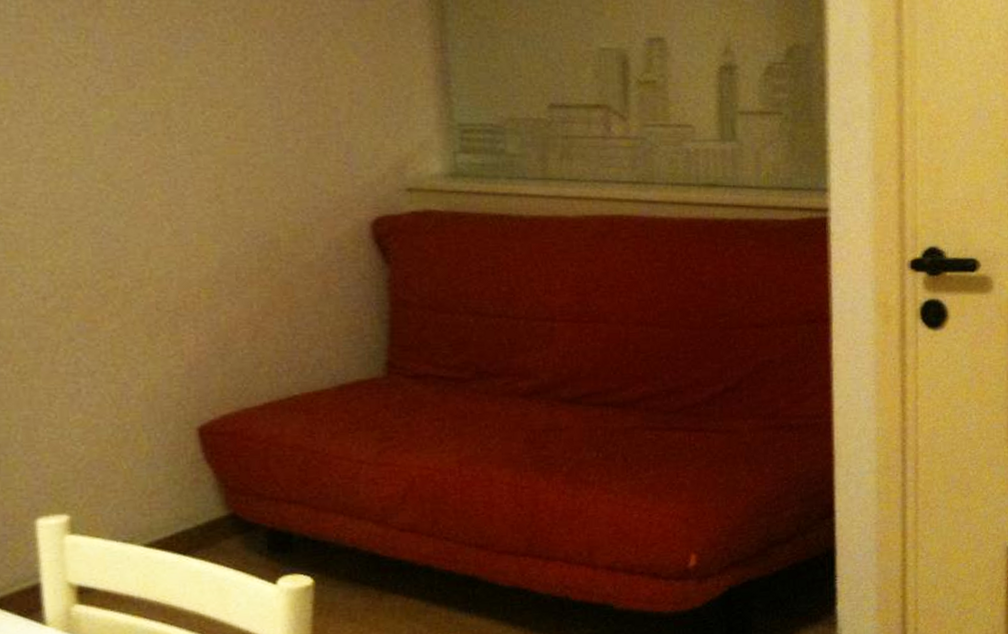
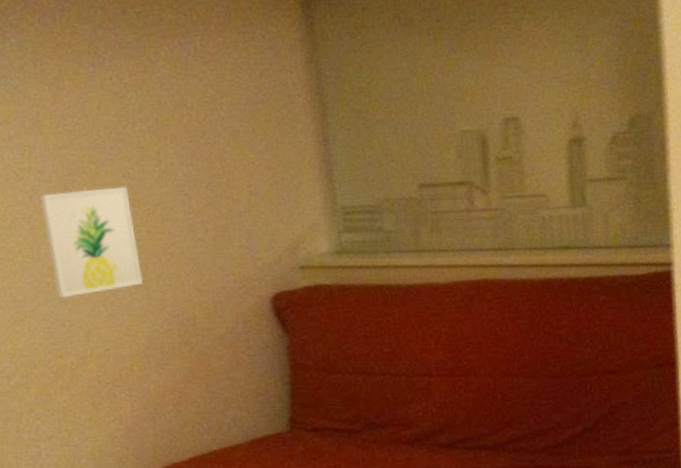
wall art: none [96,83,219,209] -> present [40,186,144,299]

